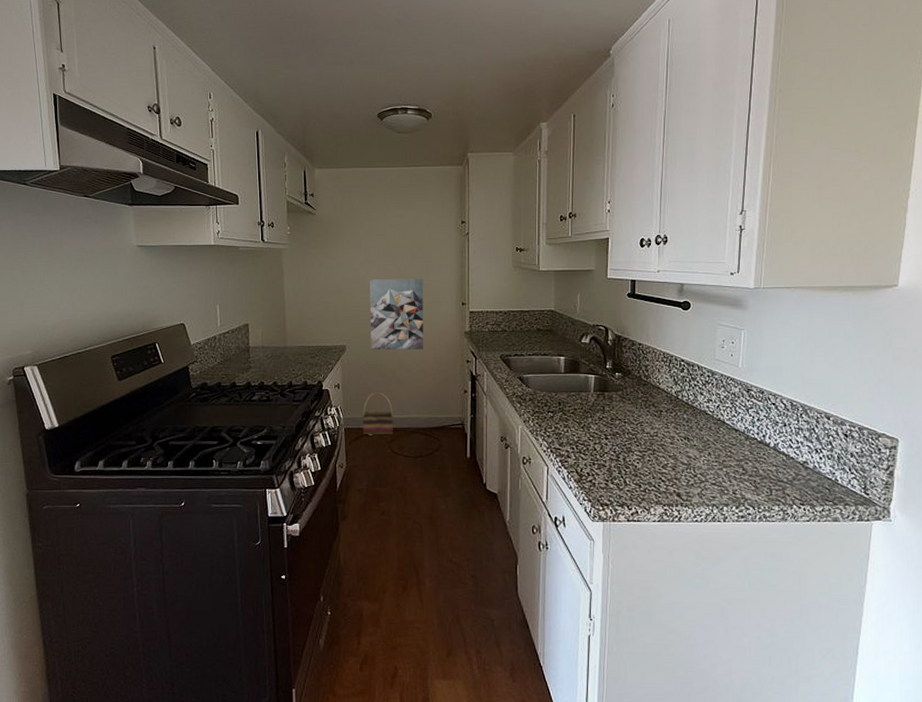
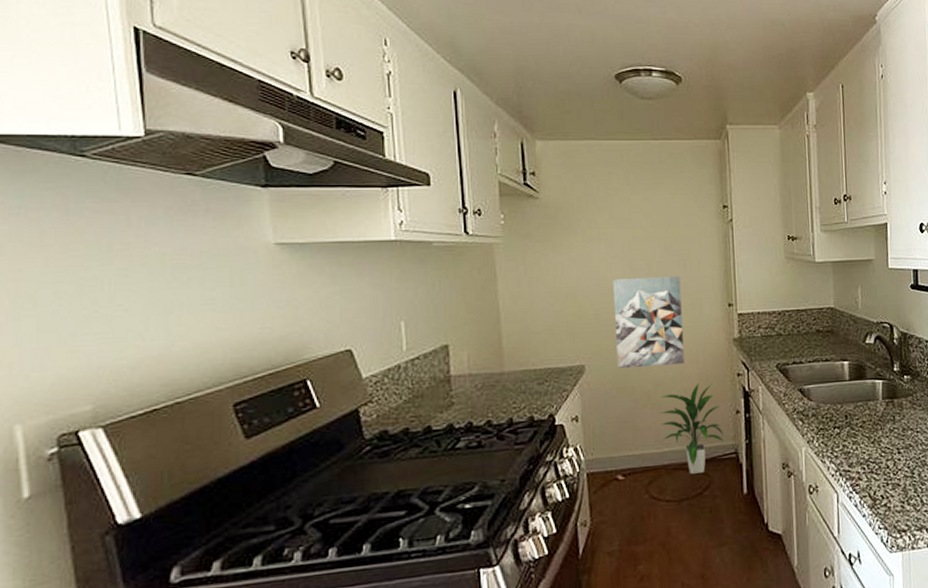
basket: present [362,392,394,435] -> none [609,421,651,479]
indoor plant: none [402,365,454,437] -> present [660,382,725,474]

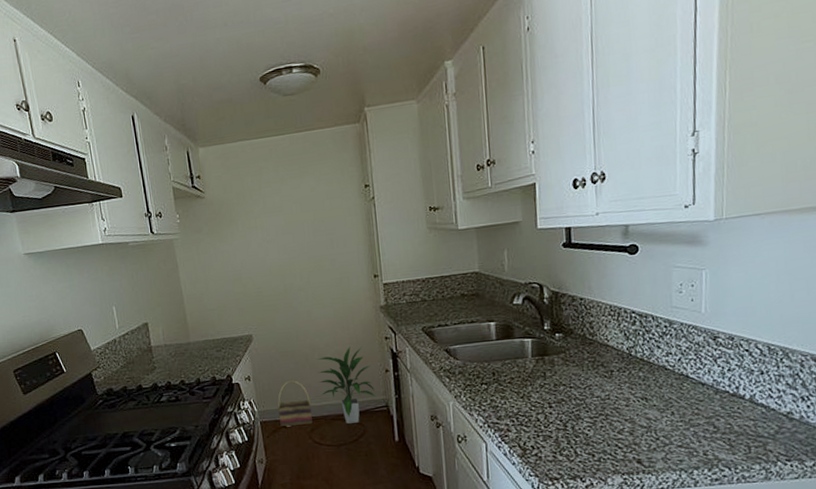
basket: none [609,421,651,479] -> present [277,380,313,426]
wall art: present [613,275,684,369] -> none [270,253,336,337]

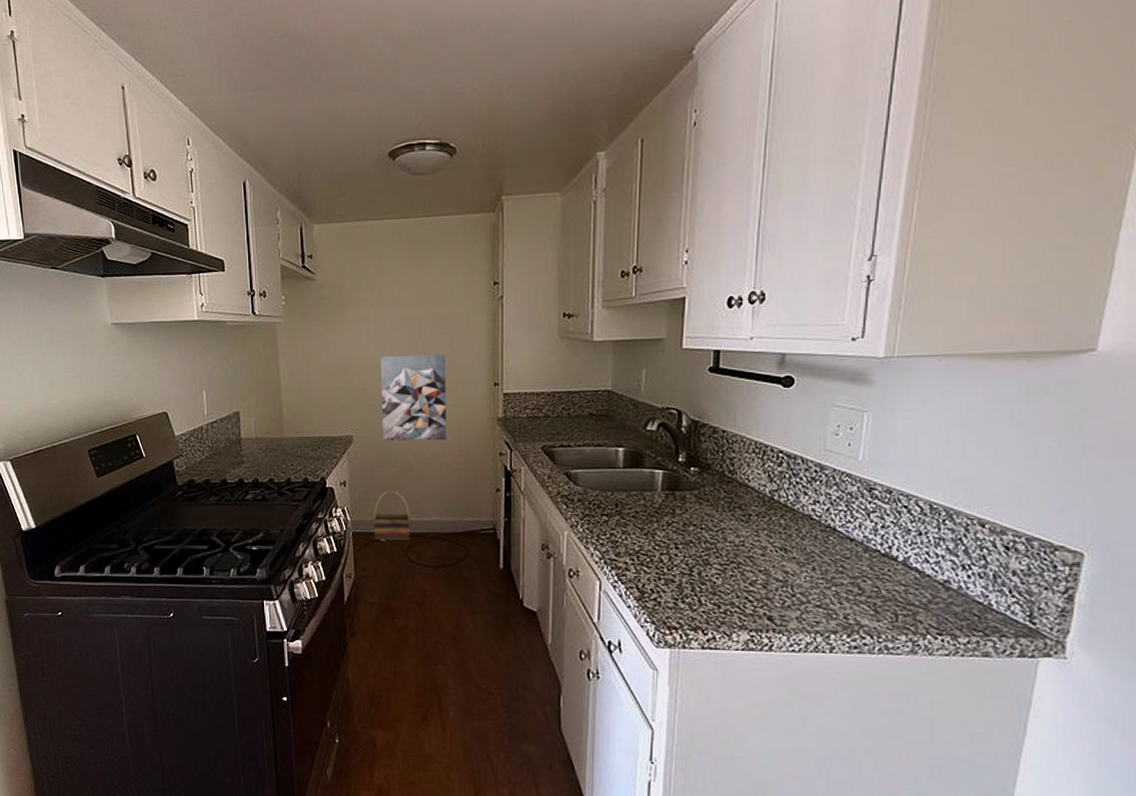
wall art: none [270,253,336,337] -> present [381,354,446,441]
indoor plant: present [317,346,377,424] -> none [420,459,484,544]

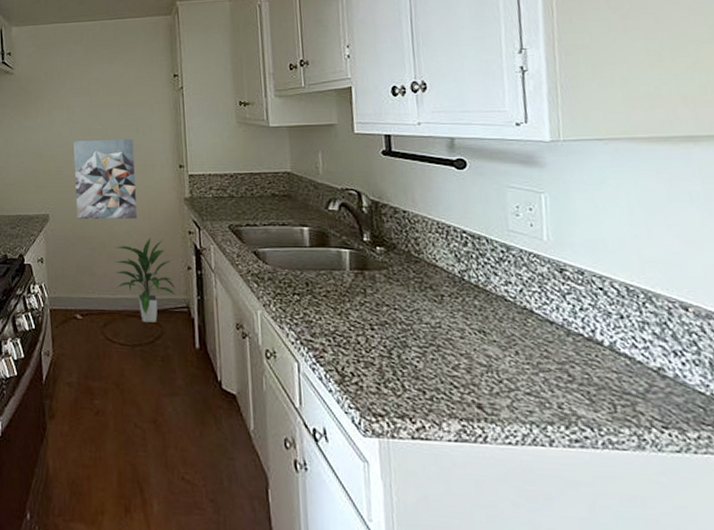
basket: present [373,490,411,540] -> none [69,267,106,318]
indoor plant: none [420,459,484,544] -> present [114,237,177,322]

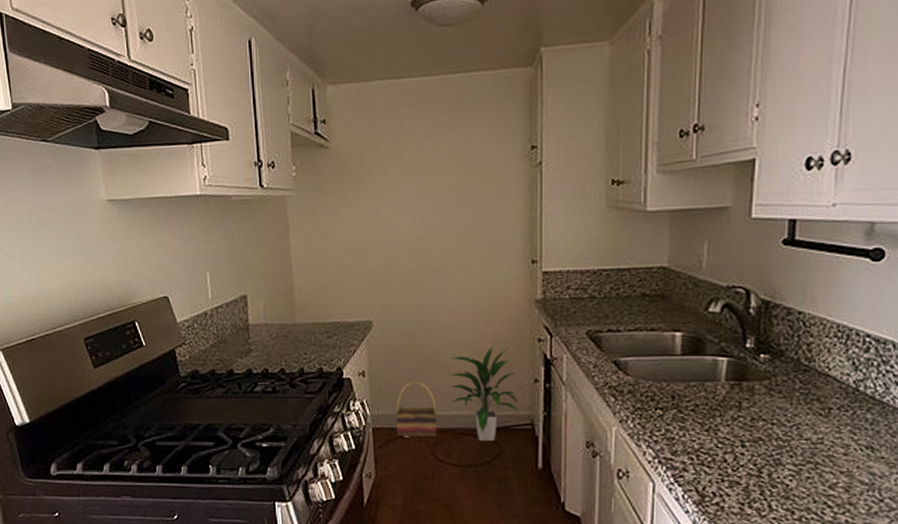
basket: none [69,267,106,318] -> present [395,381,438,437]
wall art: present [73,138,137,220] -> none [403,228,477,327]

